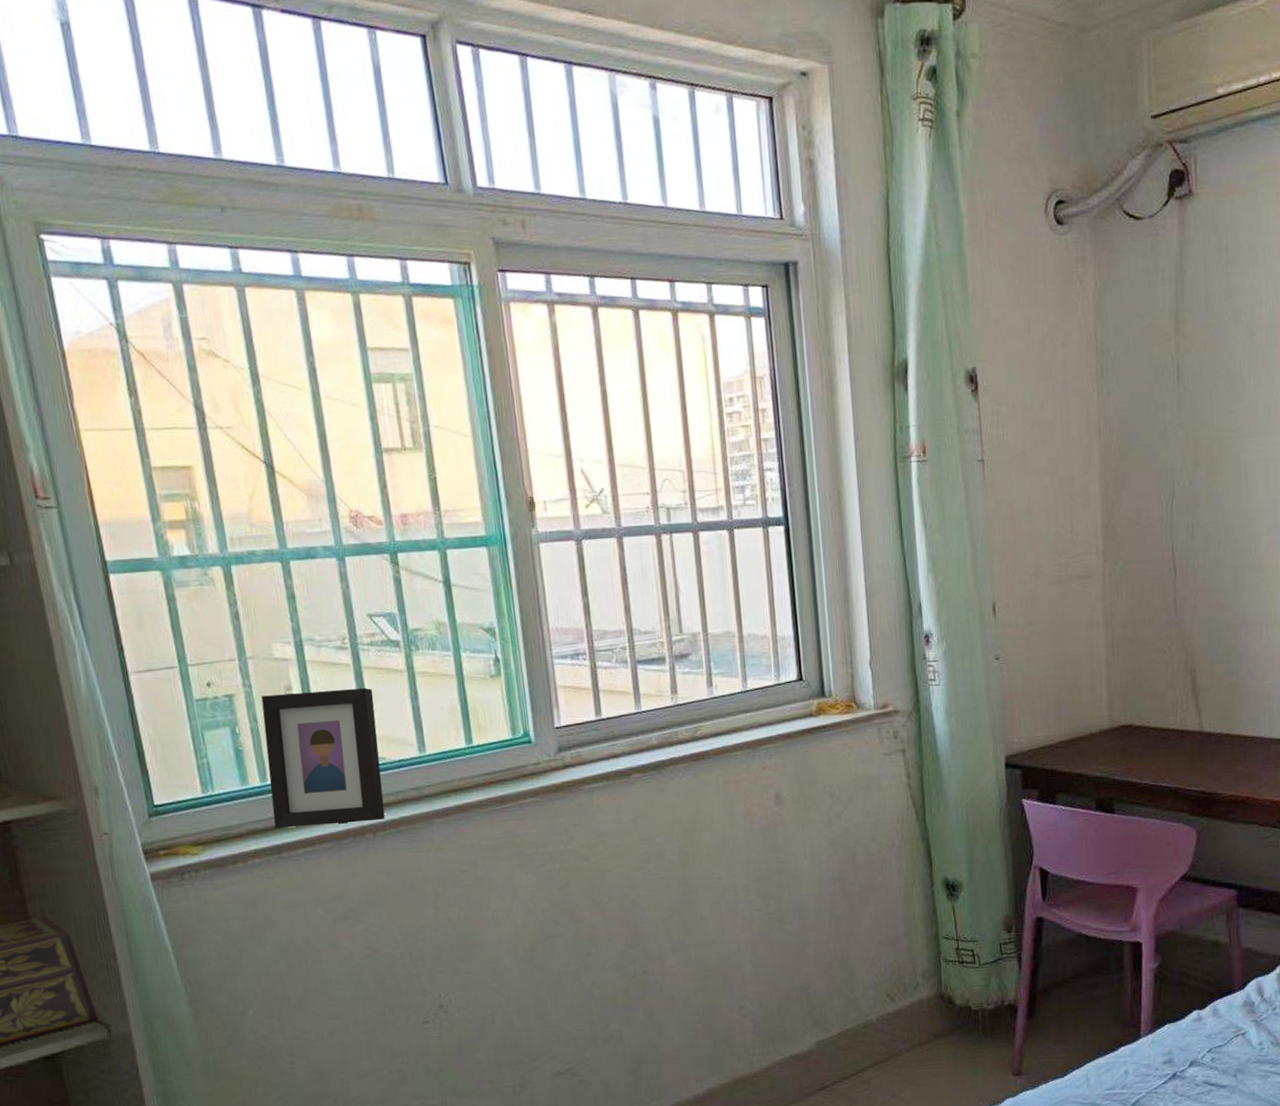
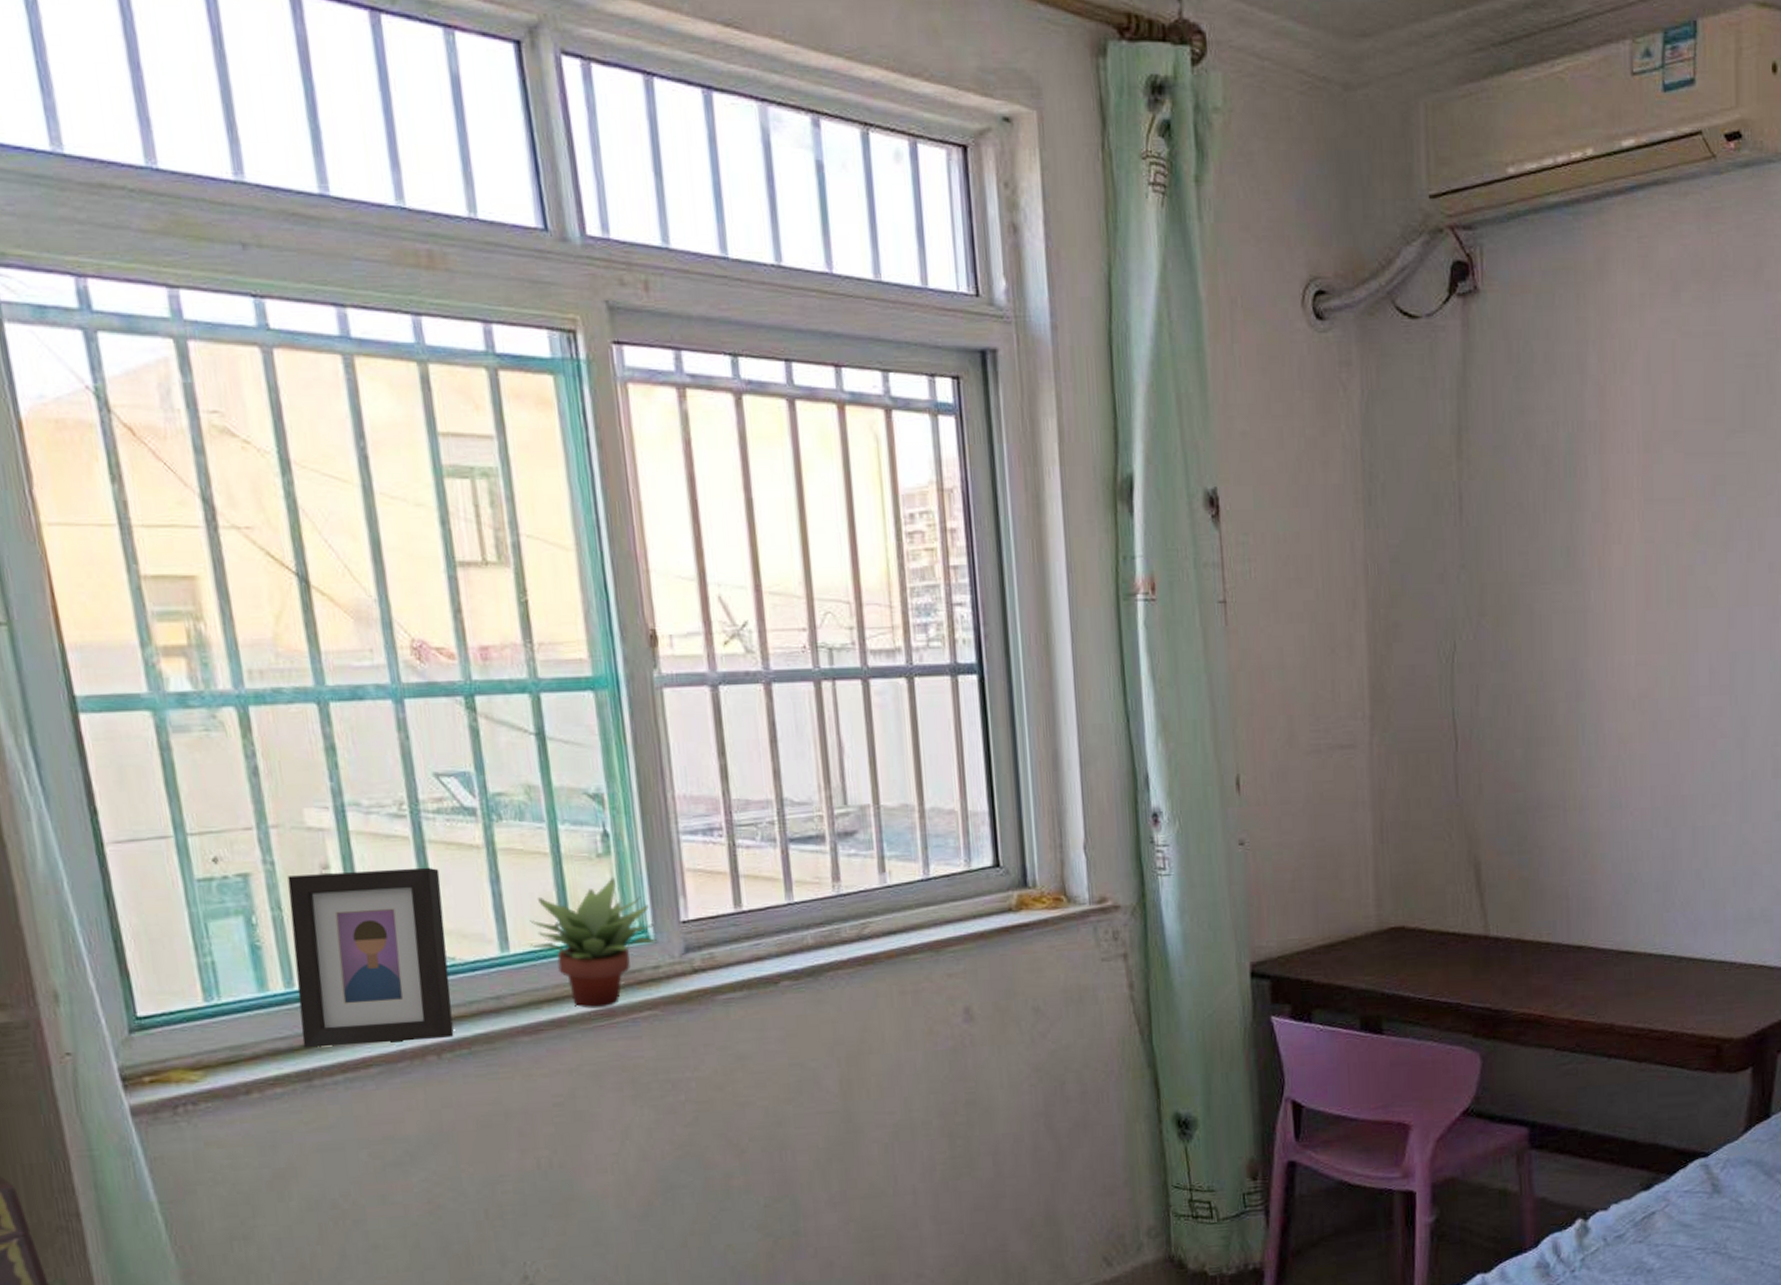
succulent plant: none [441,693,537,798] -> present [529,877,657,1010]

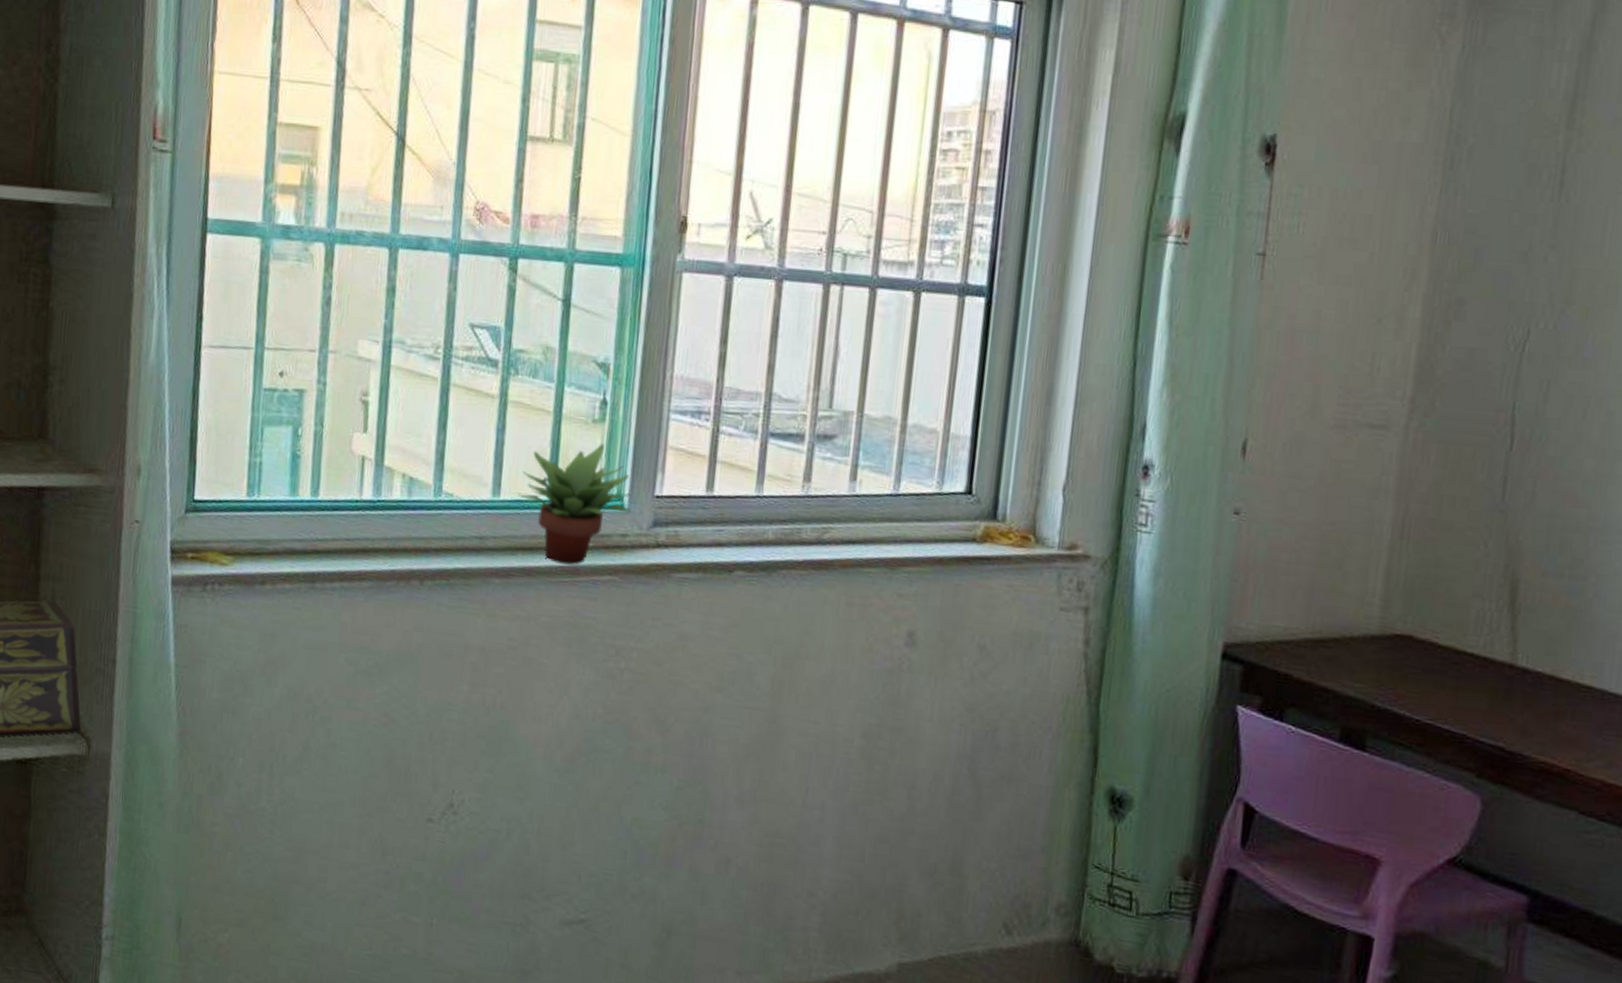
picture frame: present [287,867,454,1049] -> none [314,397,457,567]

